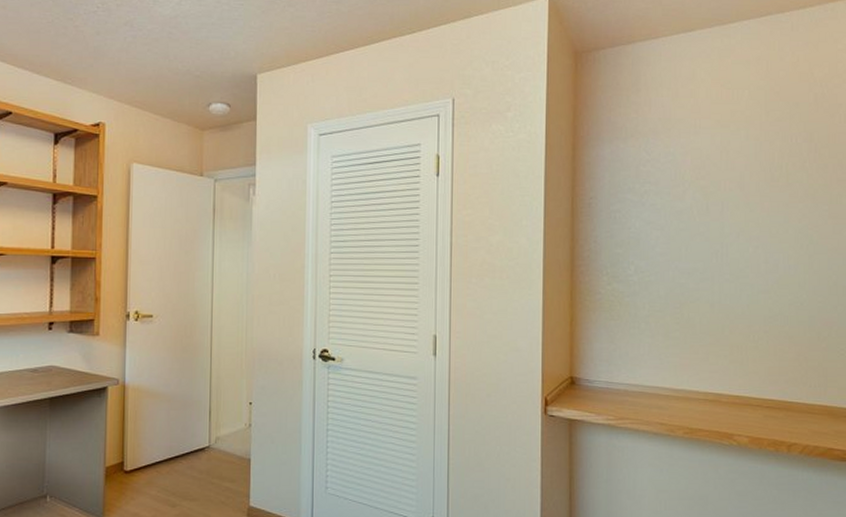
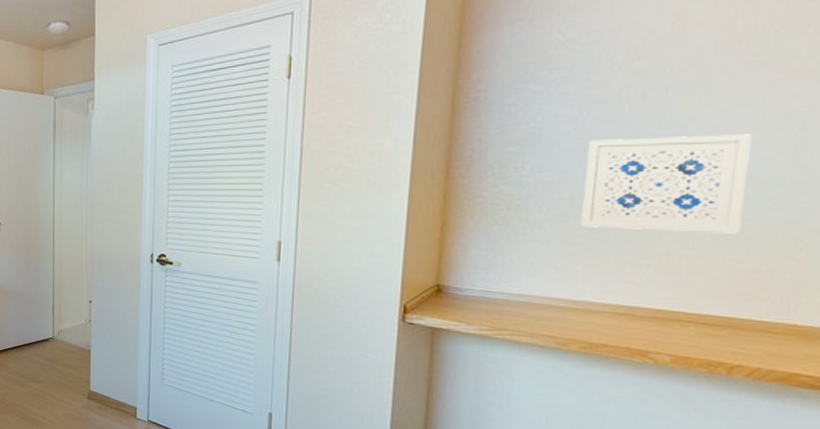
wall art: none [674,244,782,328] -> present [580,134,753,234]

